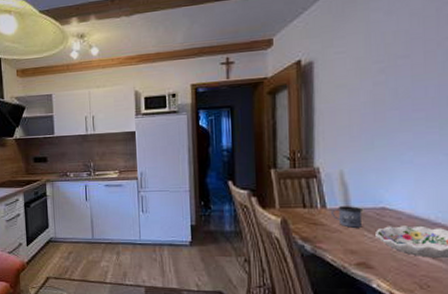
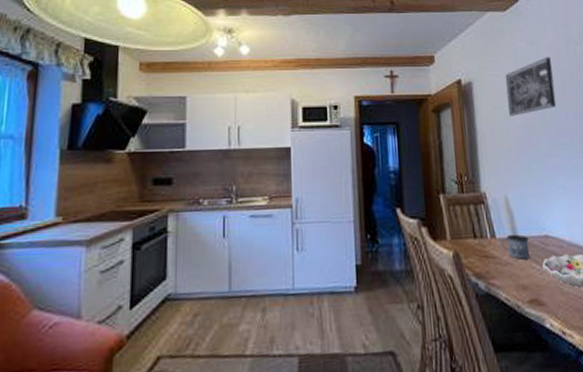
wall art: none [352,26,414,94] -> present [505,57,556,116]

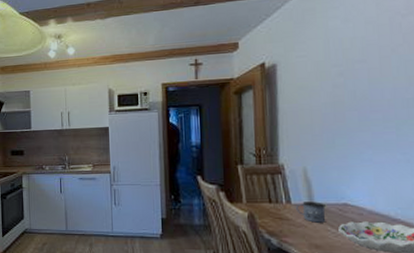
wall art: present [505,57,556,116] -> none [313,33,371,95]

